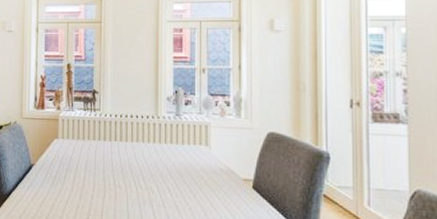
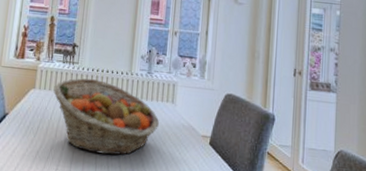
fruit basket: none [77,124,193,203] -> present [53,78,159,155]

